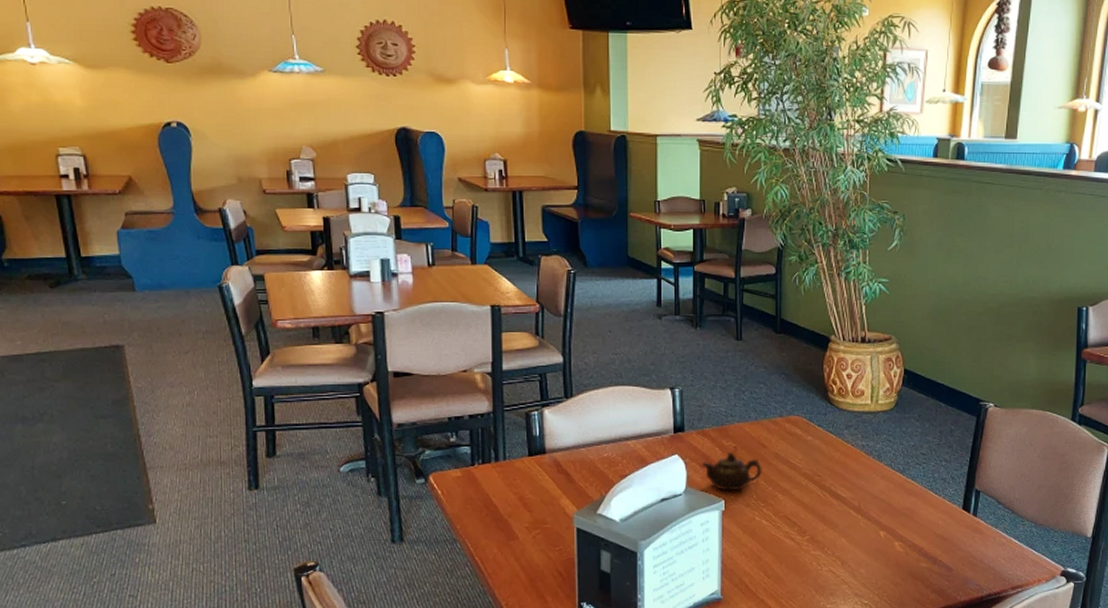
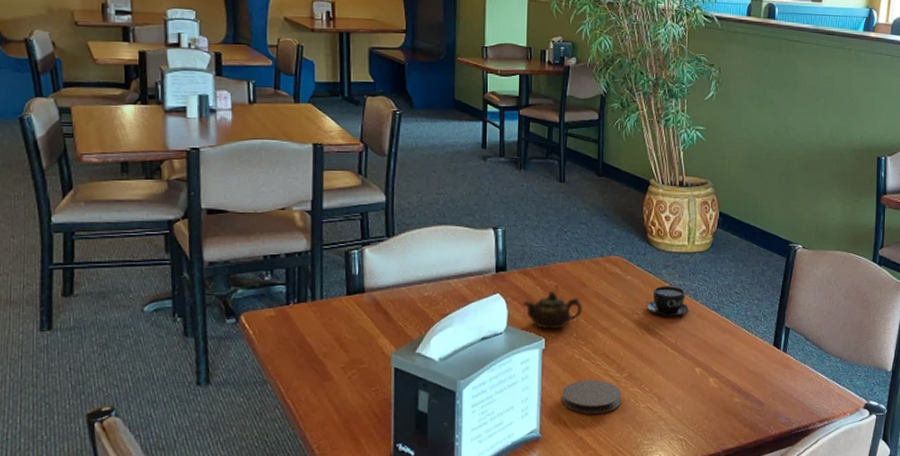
coaster: none [743,542,804,576] -> present [562,379,622,414]
teacup: none [828,447,873,478] -> present [646,286,690,316]

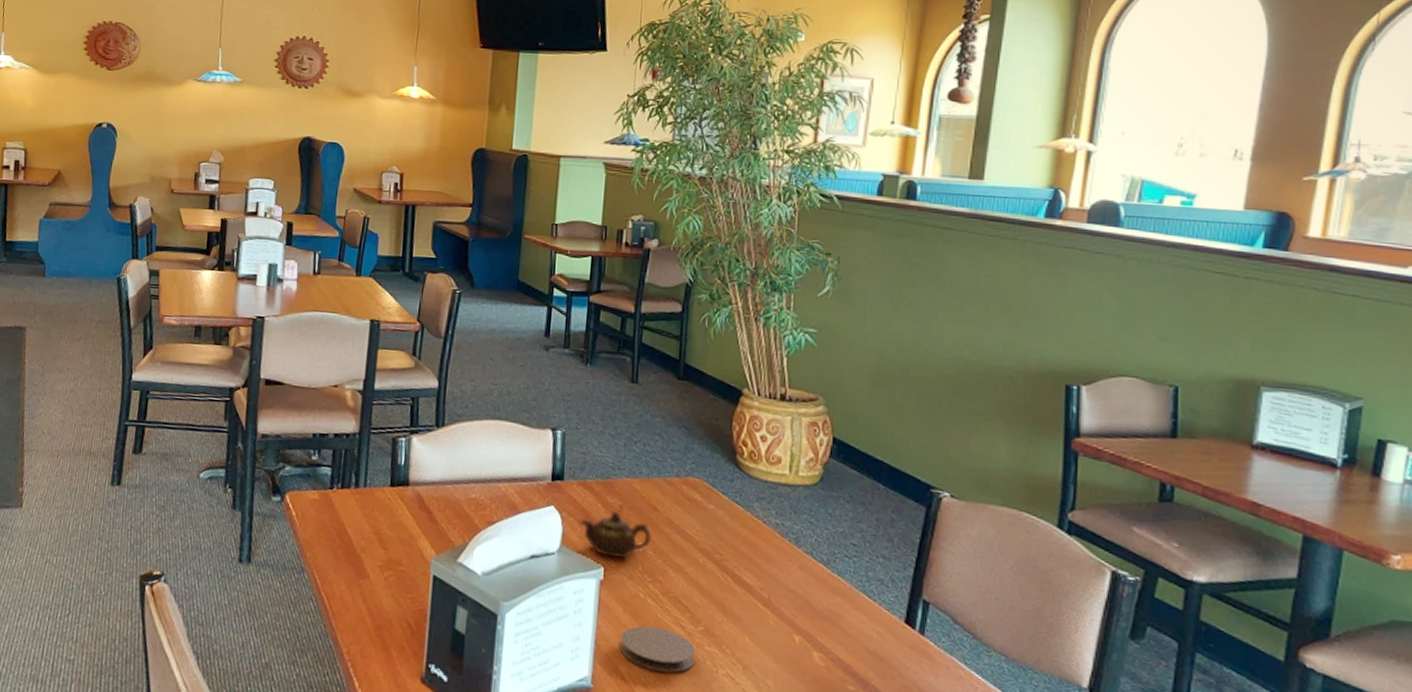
teacup: present [646,286,690,316] -> none [732,522,789,564]

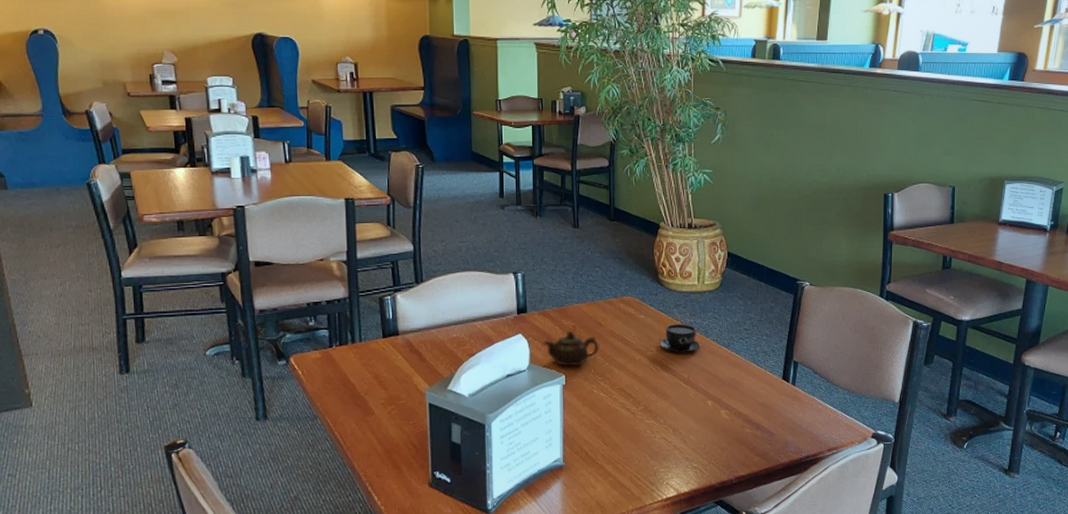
coaster: present [620,625,696,673] -> none [582,412,639,444]
teacup: none [732,522,789,564] -> present [659,324,701,352]

